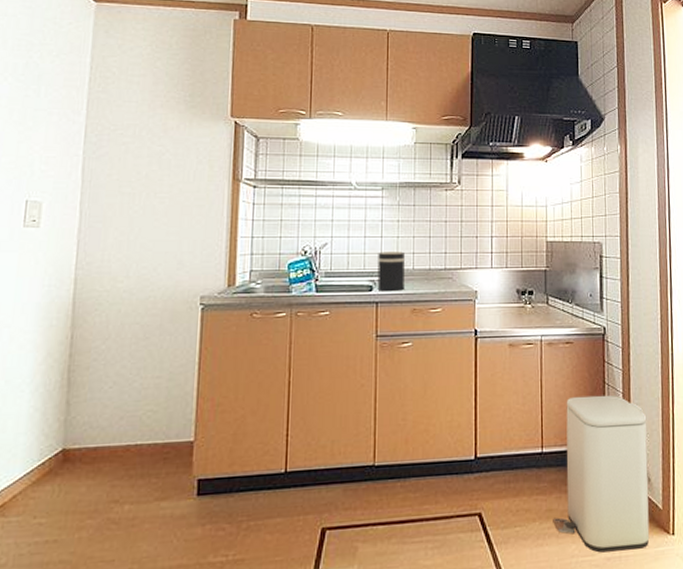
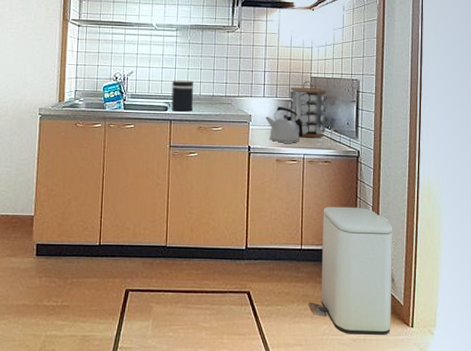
kettle: none [494,279,539,324] -> present [265,107,303,144]
spice rack: none [520,247,566,315] -> present [287,81,326,138]

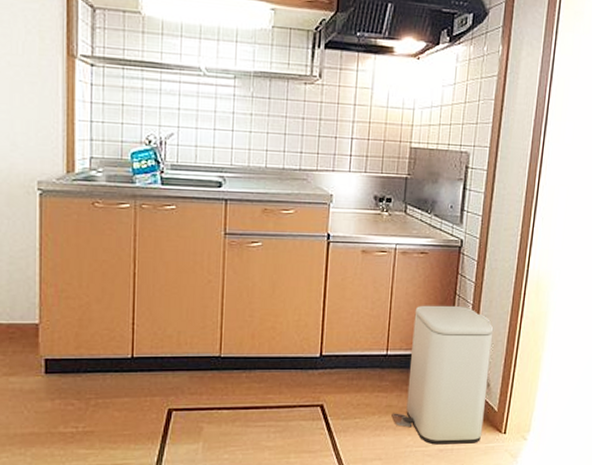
cylinder: present [171,80,193,112] -> none [227,146,257,189]
kettle: present [265,107,303,144] -> none [350,185,397,232]
spice rack: present [287,81,326,138] -> none [378,152,428,224]

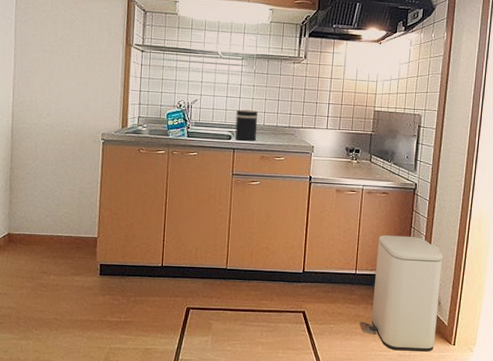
cylinder: none [227,146,257,189] -> present [235,109,257,141]

